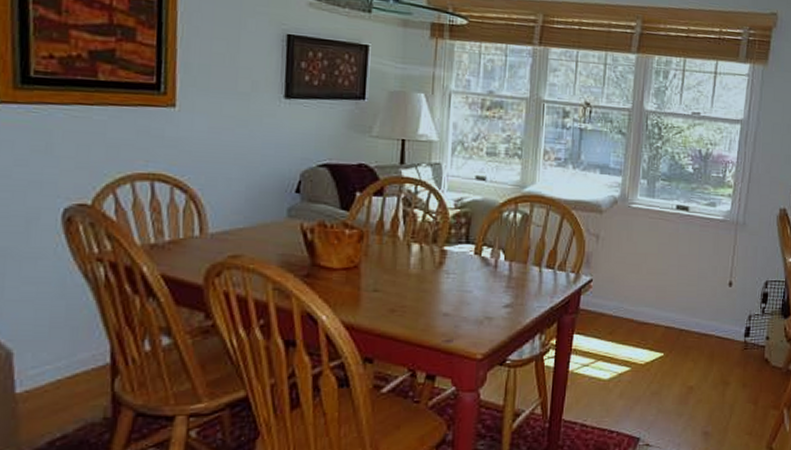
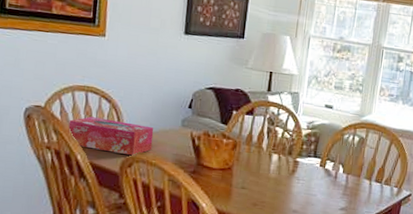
tissue box: none [127,213,250,261] -> present [68,116,154,156]

